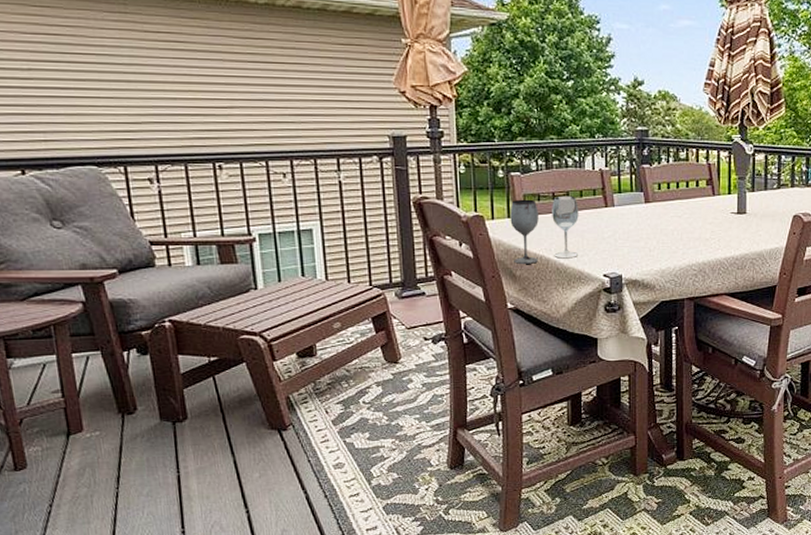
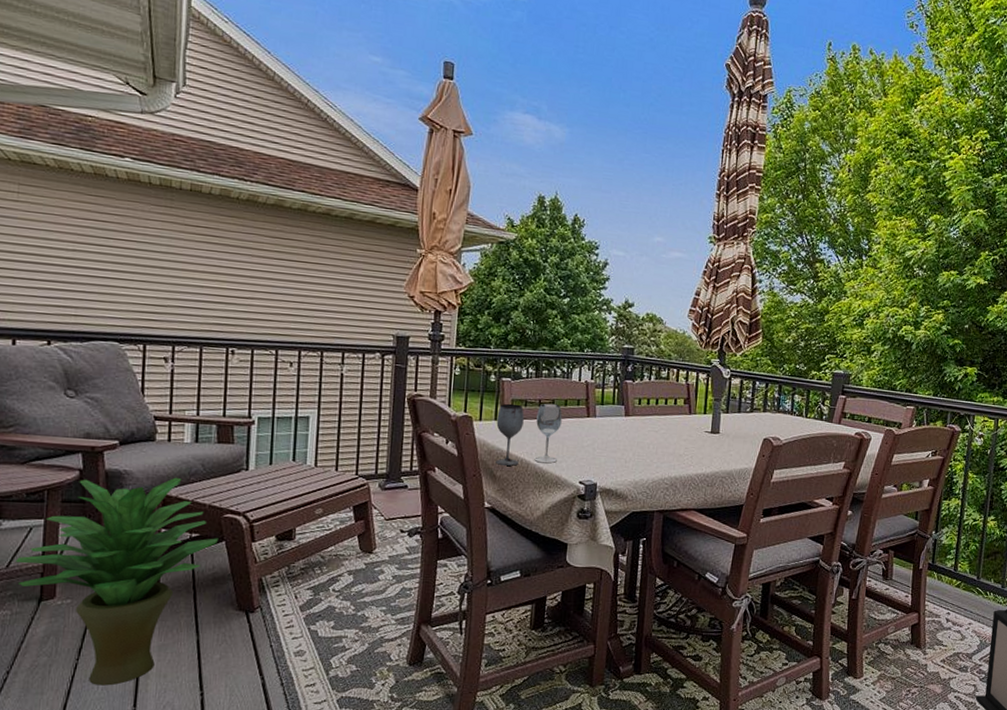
potted plant: none [35,302,239,511] -> present [16,477,219,686]

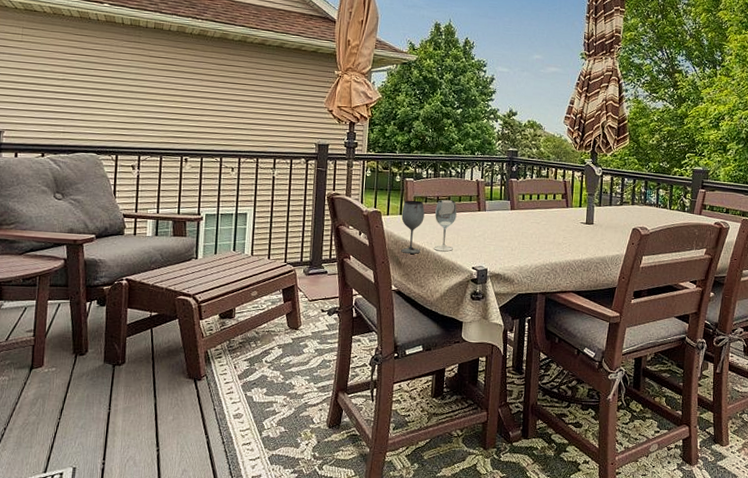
potted plant: present [16,477,219,686] -> none [13,265,173,442]

